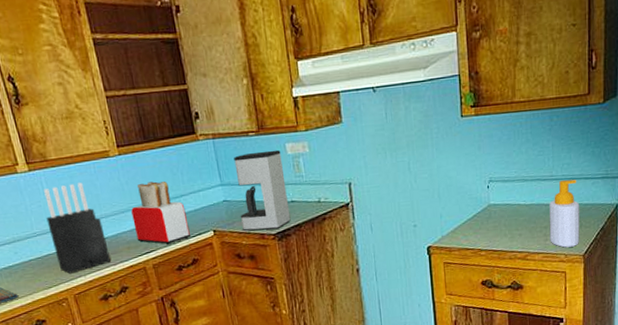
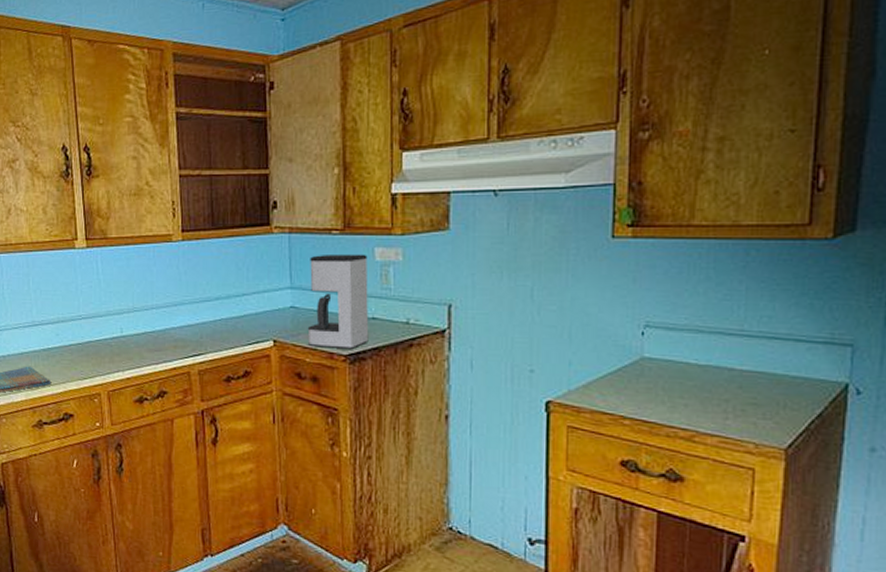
knife block: present [44,182,111,274] -> none [95,266,153,367]
toaster: present [131,181,190,245] -> none [185,274,246,350]
soap bottle: present [549,179,580,248] -> none [732,337,785,435]

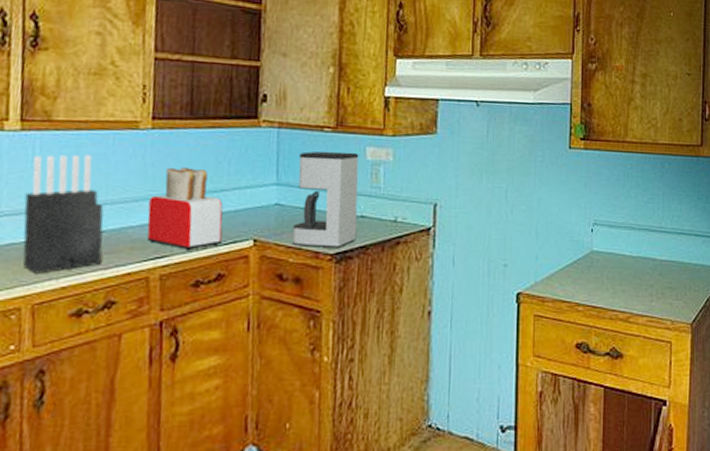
knife block: none [95,266,153,367] -> present [22,154,104,274]
toaster: none [185,274,246,350] -> present [147,167,223,251]

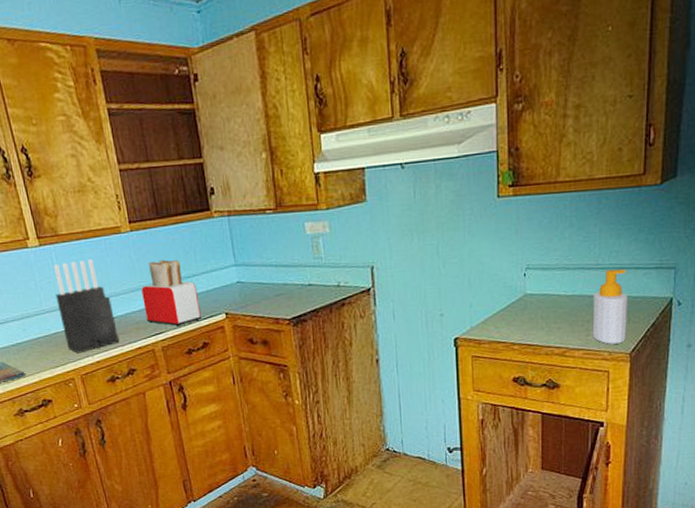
coffee maker: present [292,151,359,249] -> none [249,229,308,315]
soap bottle: none [655,233,689,312] -> present [592,269,629,344]

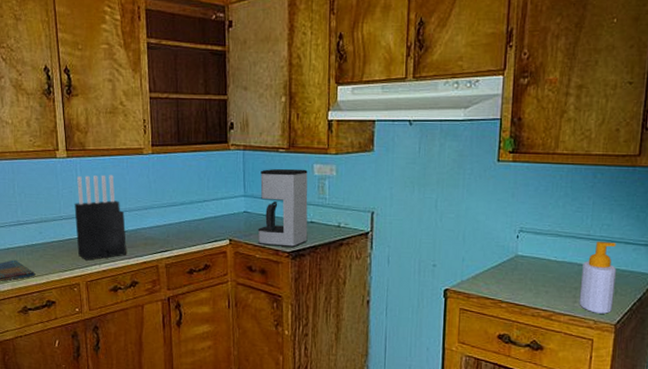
toaster: present [141,260,201,327] -> none [154,183,207,247]
coffee maker: none [249,229,308,315] -> present [257,168,308,248]

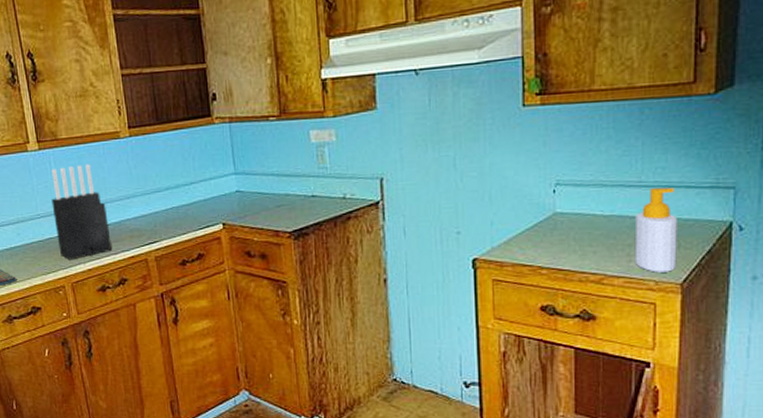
coffee maker: present [257,168,308,248] -> none [251,137,310,227]

